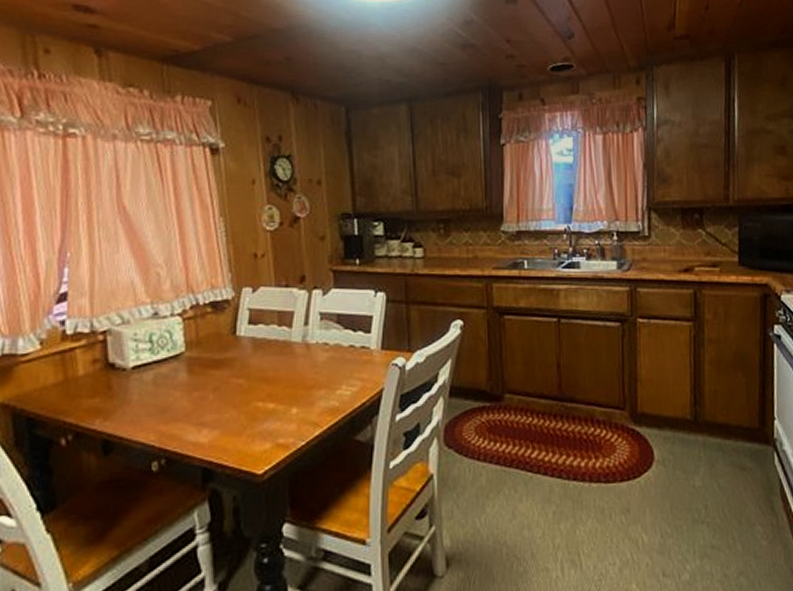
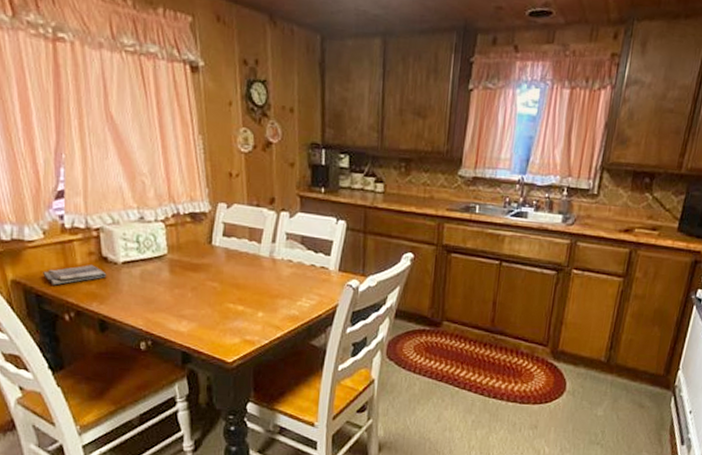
dish towel: none [37,374,114,404] -> present [43,265,107,286]

